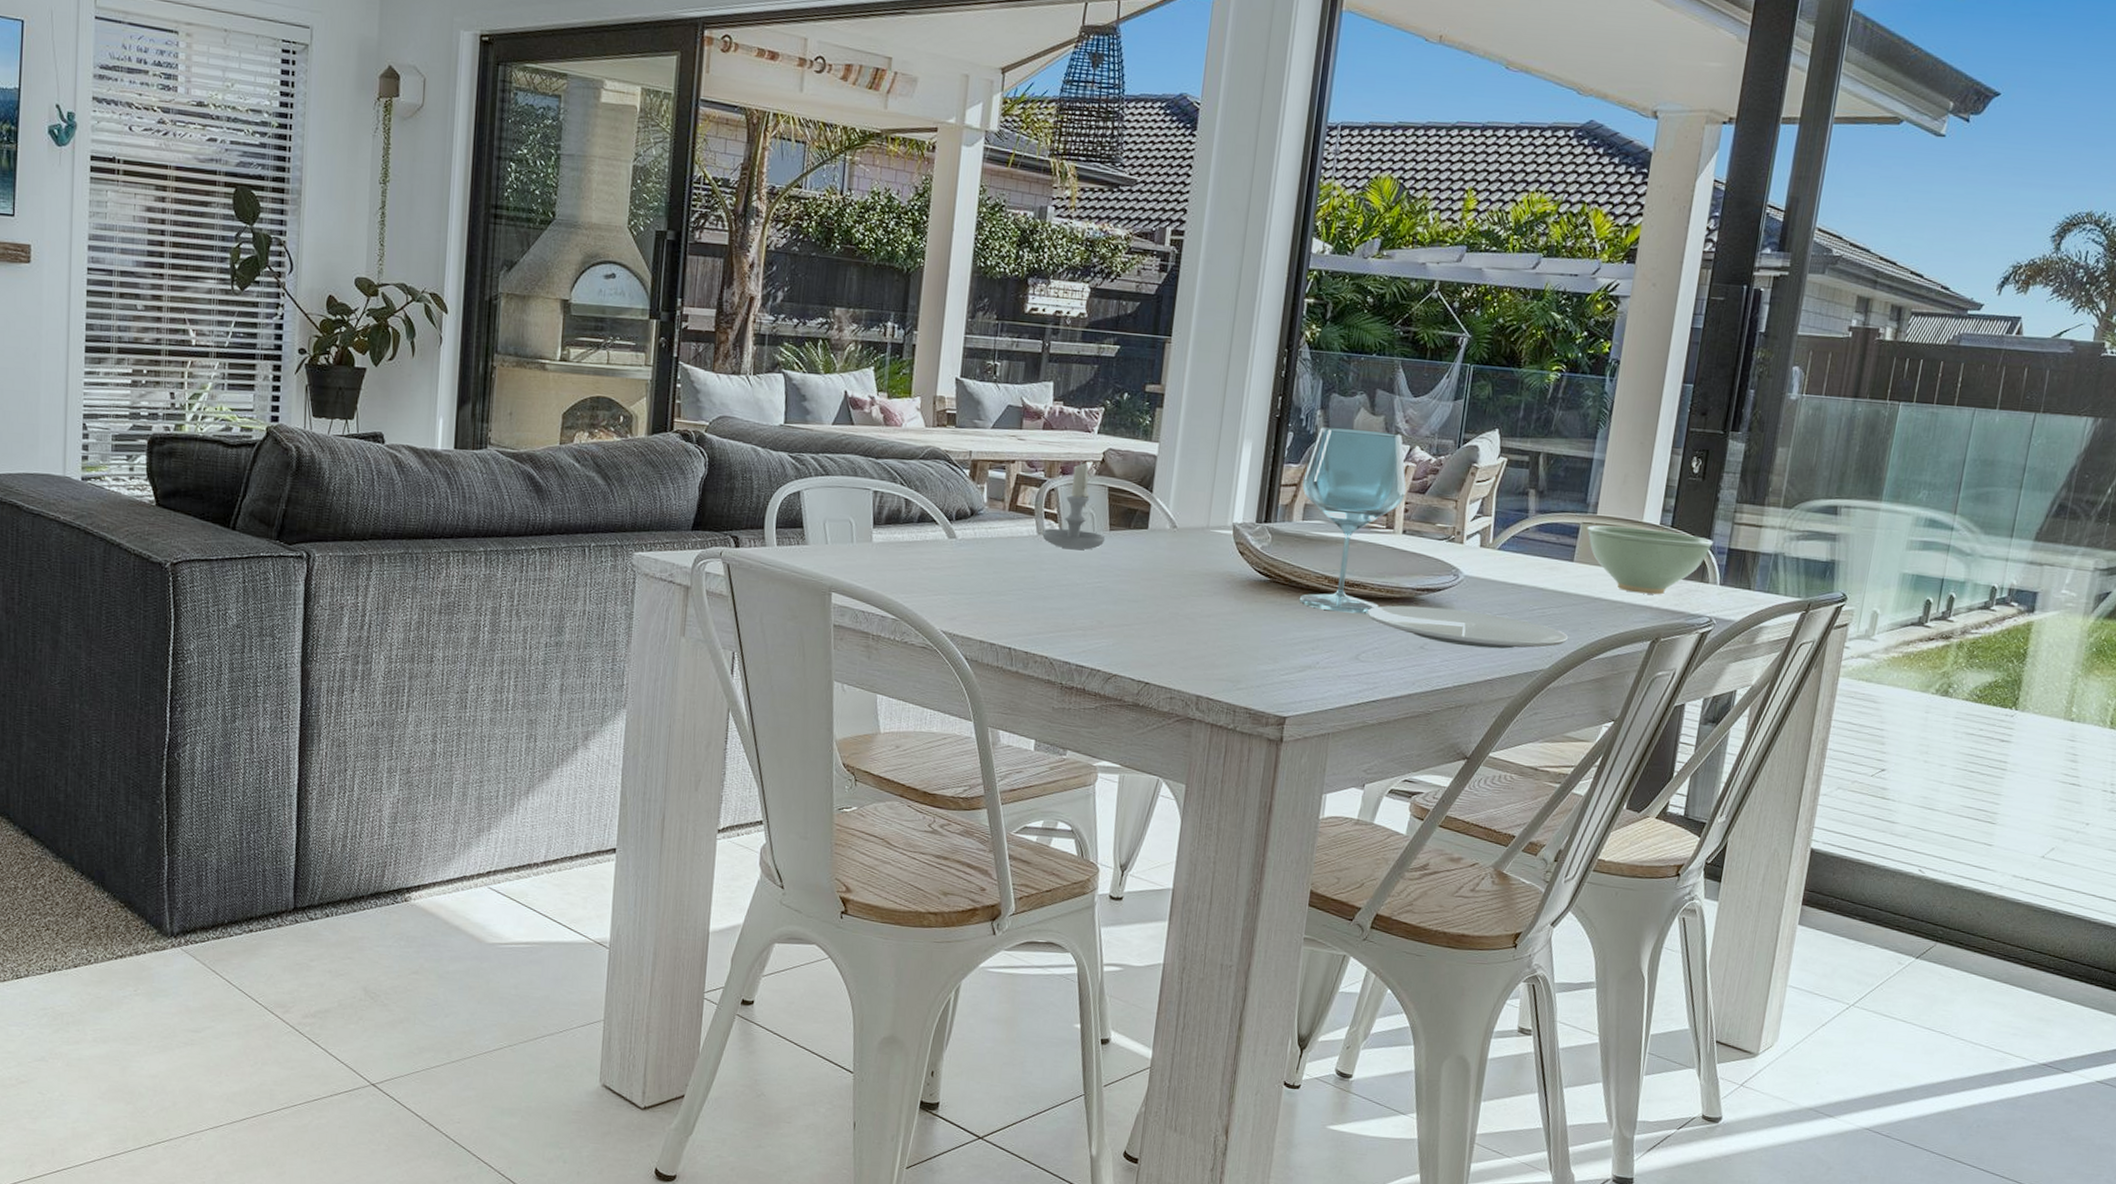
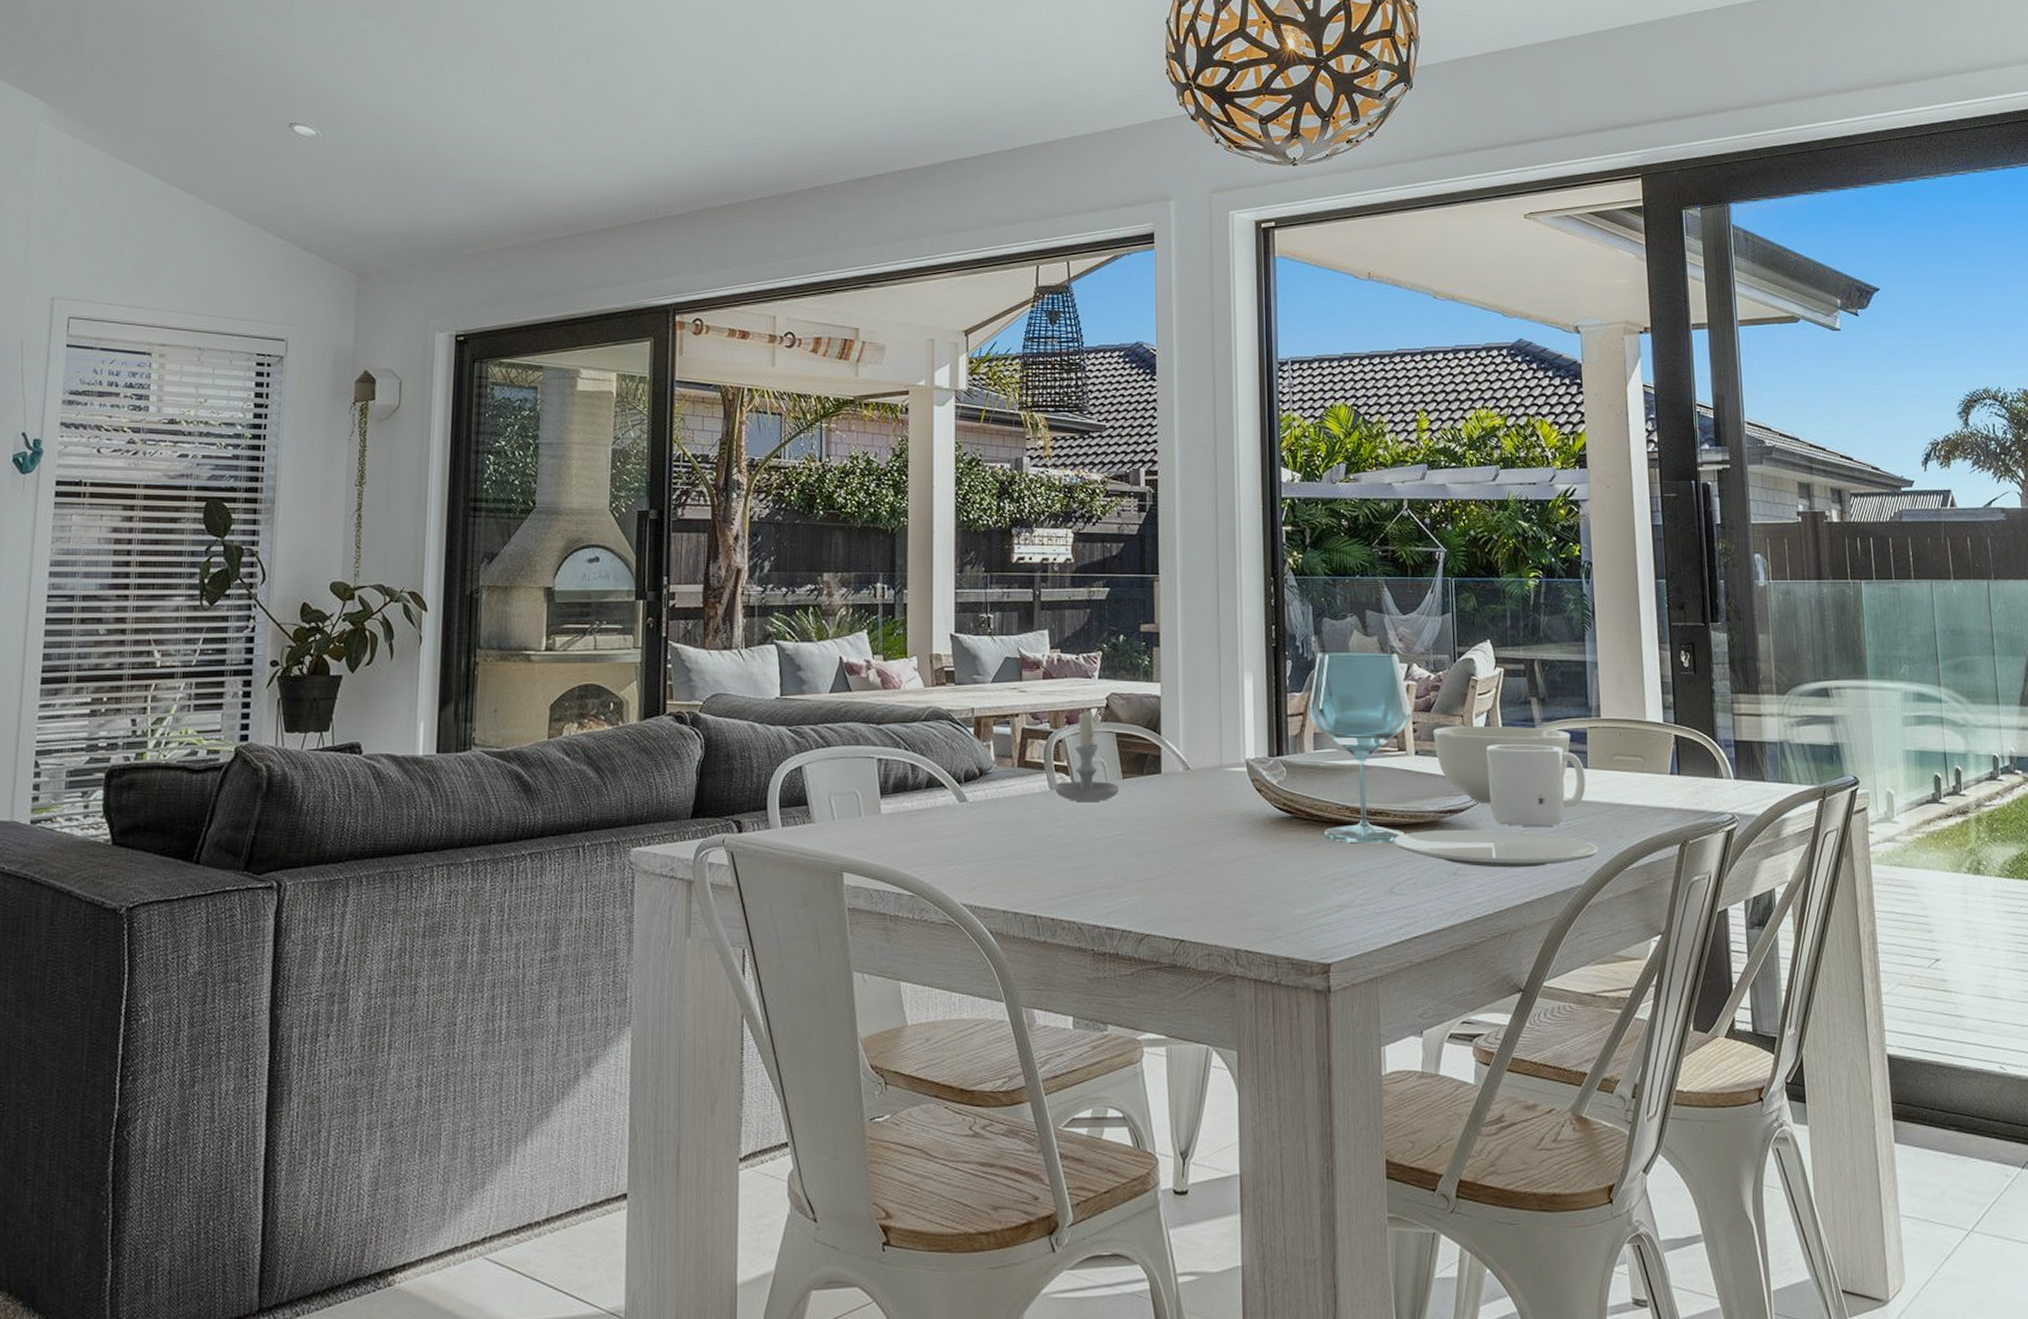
bowl: none [1423,509,1563,587] -> present [1432,725,1571,804]
mug: none [1468,531,1570,613] -> present [1485,744,1586,827]
bowl: present [1586,525,1714,595] -> none [1594,728,1719,795]

